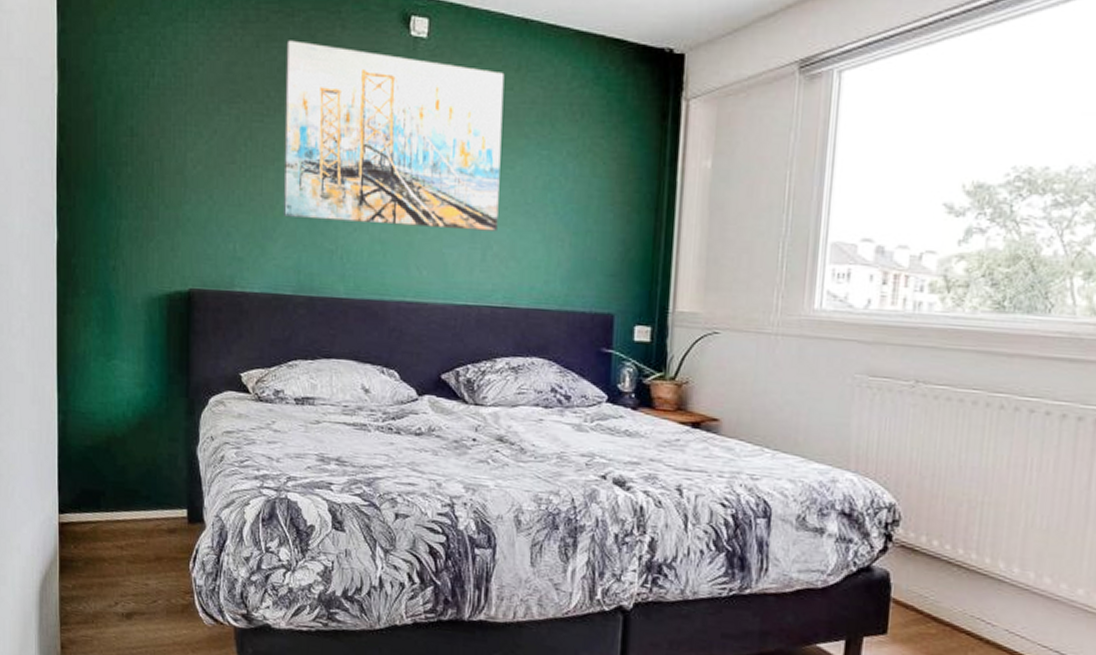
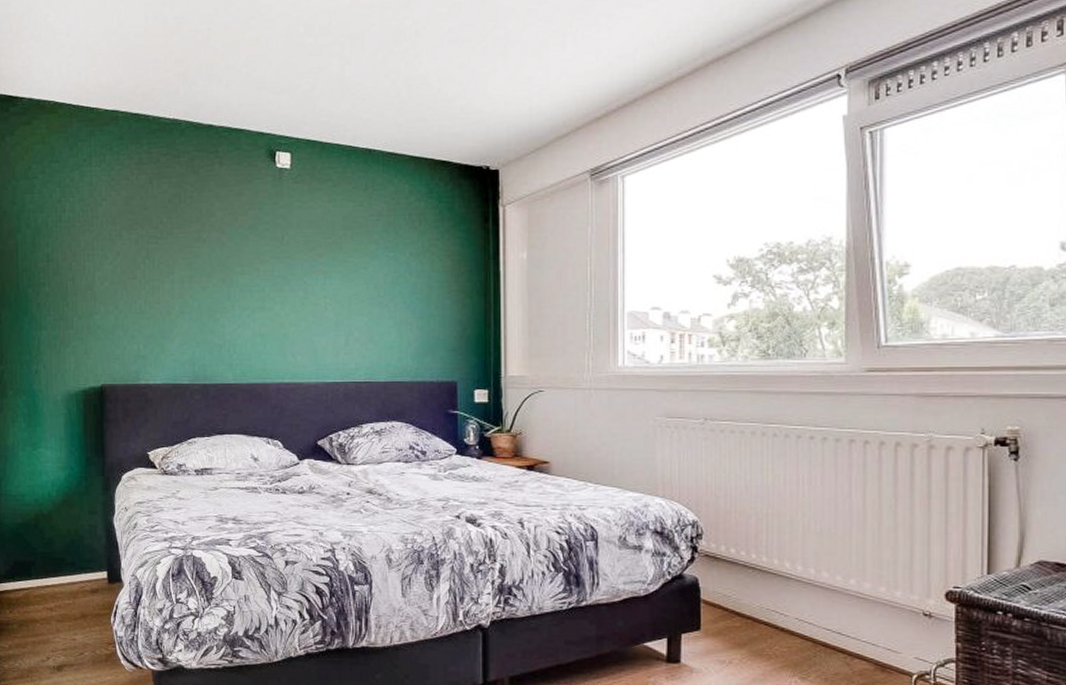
wall art: present [283,40,505,232] -> none [175,176,357,321]

